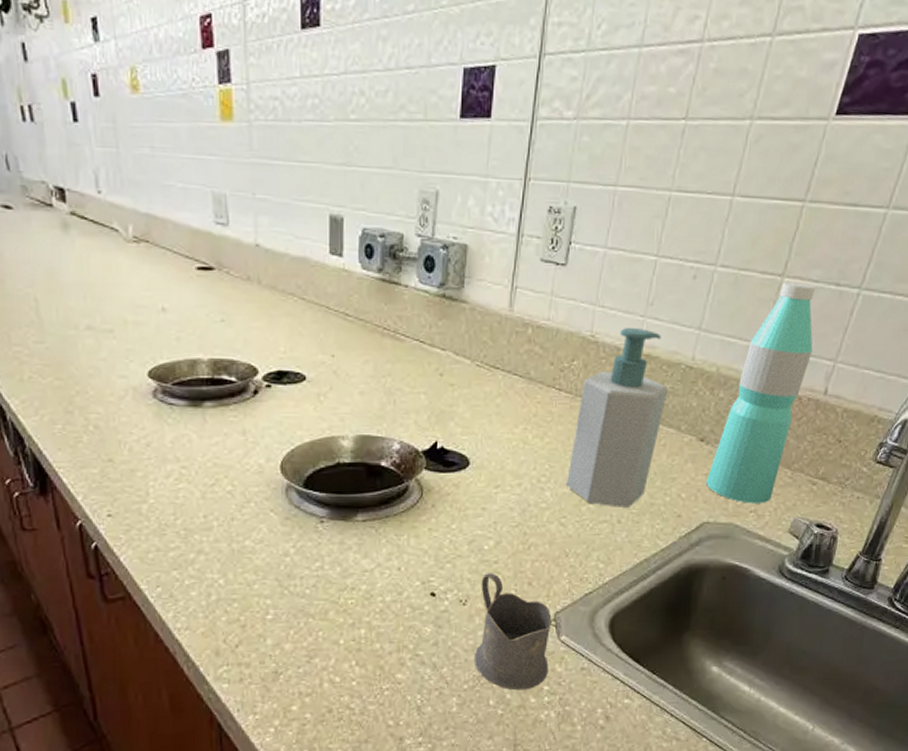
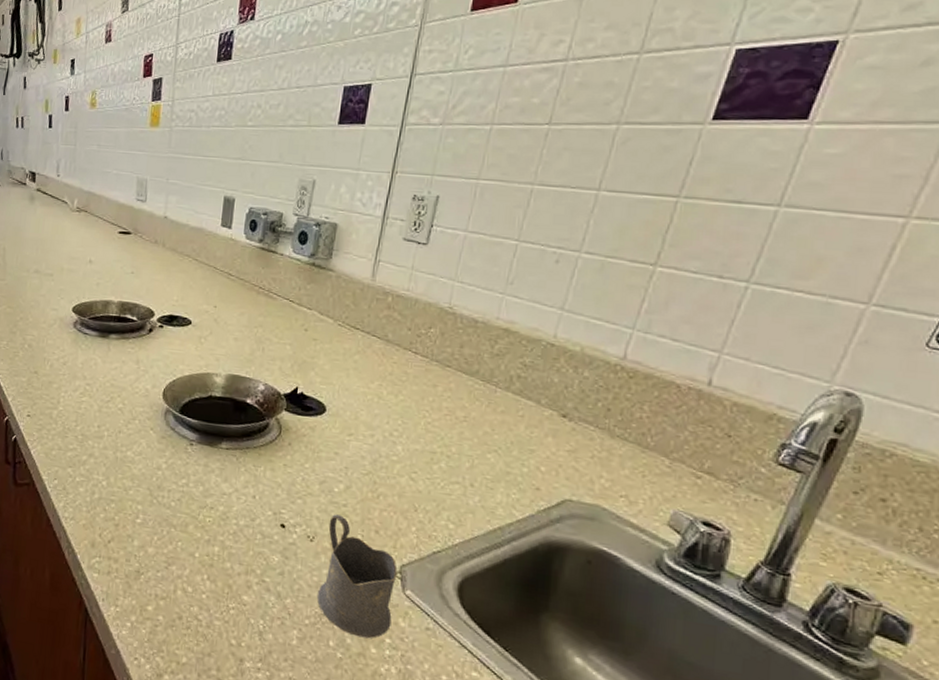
soap bottle: present [567,328,669,507] -> none [419,303,528,473]
water bottle: present [706,282,816,504] -> none [569,271,695,490]

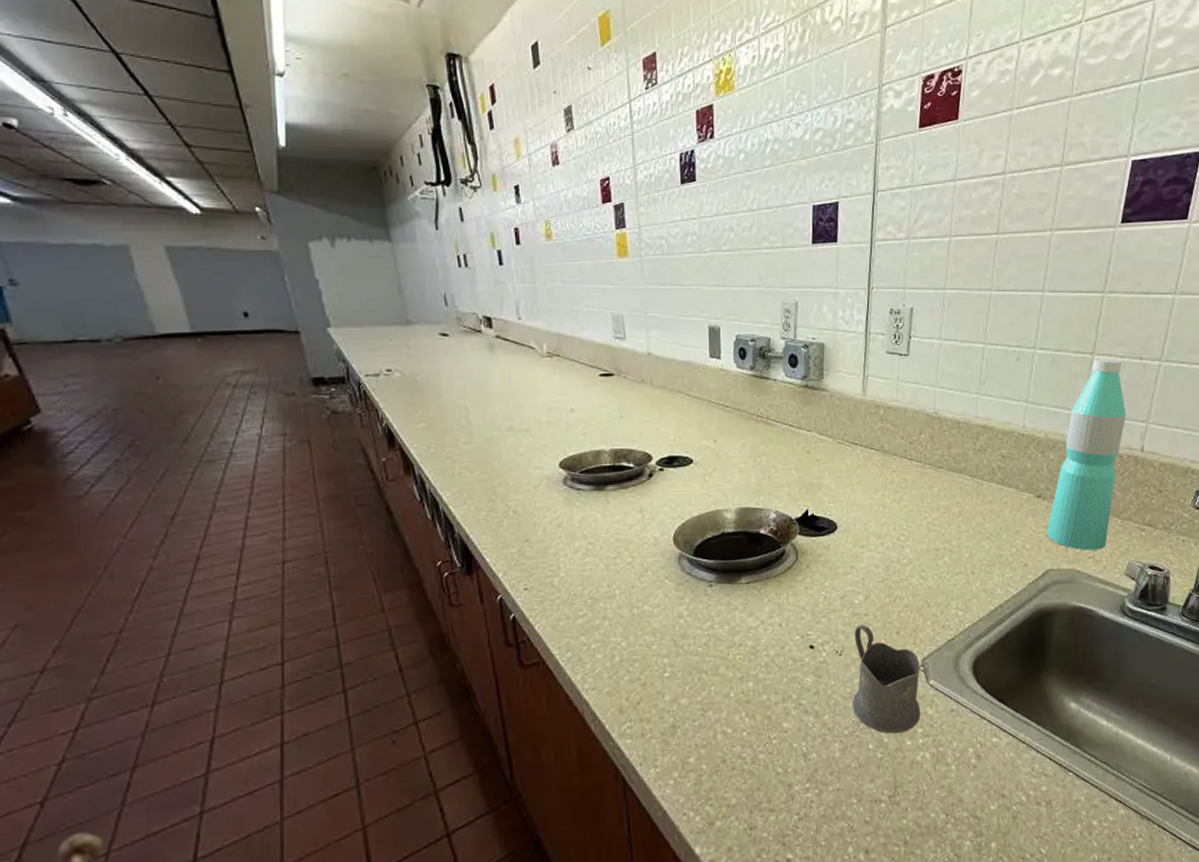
water bottle: none [569,271,695,490] -> present [1046,358,1127,551]

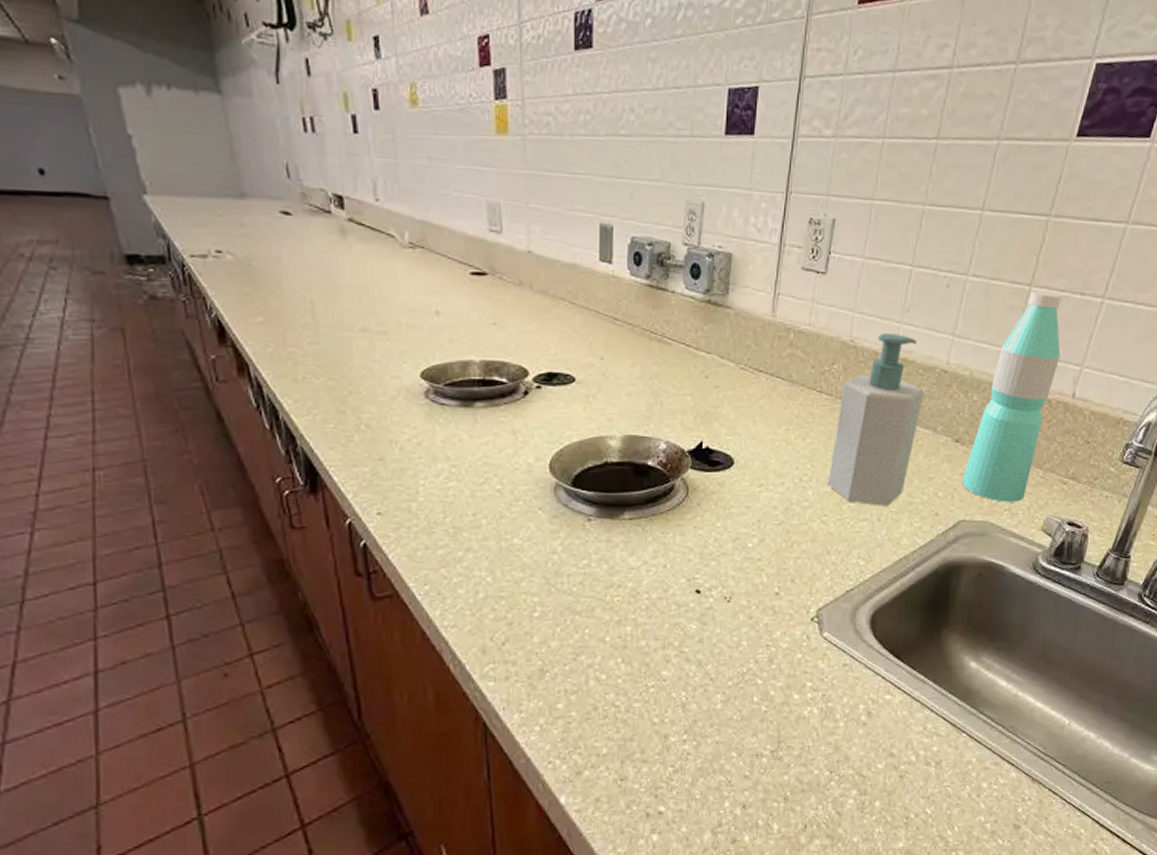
tea glass holder: present [852,625,921,734] -> none [738,570,814,687]
soap bottle: none [923,404,1005,560] -> present [828,333,925,506]

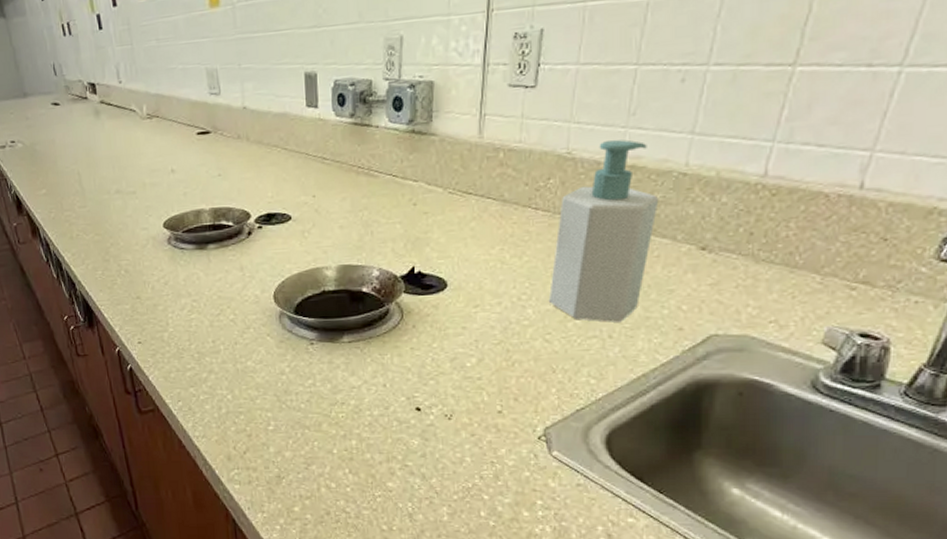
water bottle: present [962,291,1063,502] -> none [712,69,841,314]

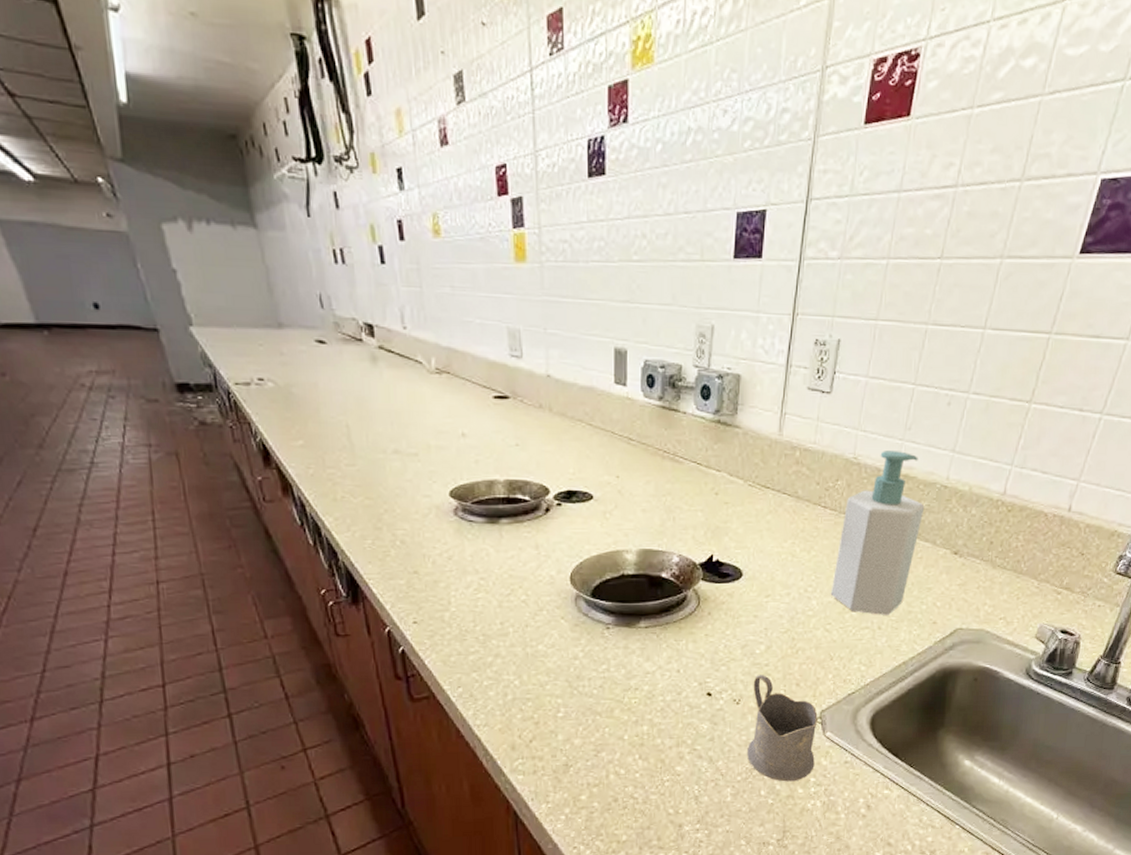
tea glass holder: none [462,389,541,504] -> present [746,675,818,782]

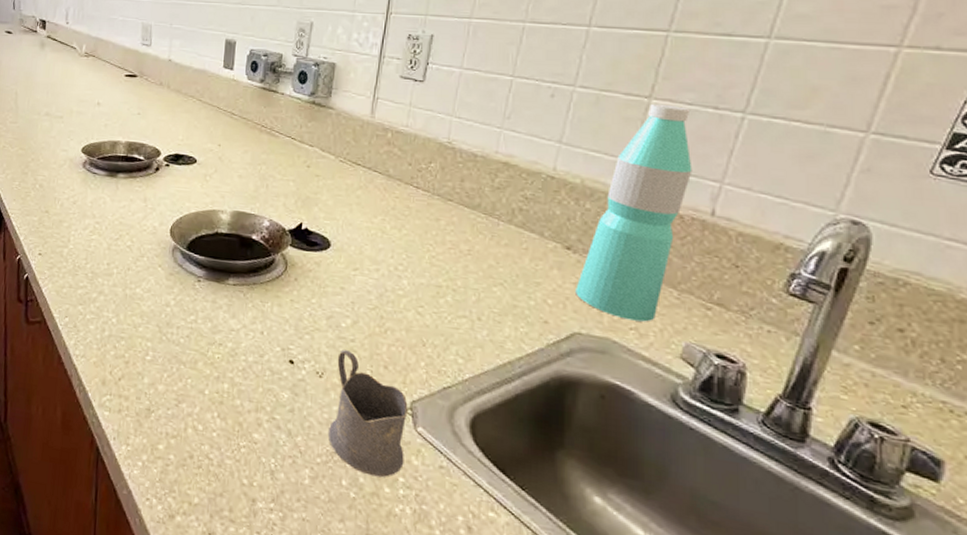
soap bottle: present [831,451,925,615] -> none [424,137,529,306]
water bottle: none [959,408,1061,611] -> present [575,103,692,322]

